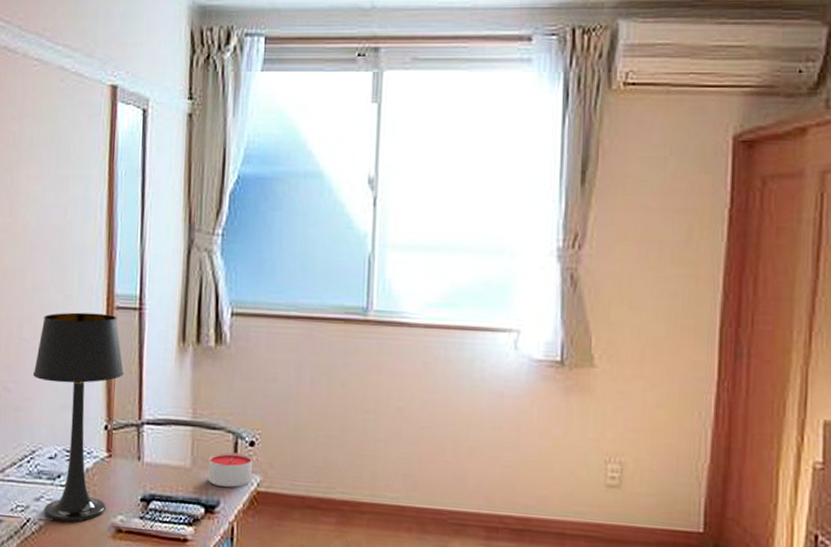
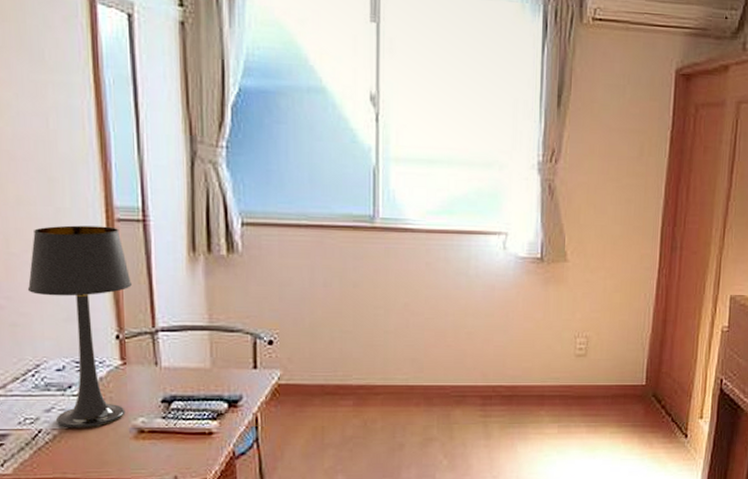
candle: present [208,452,252,487] -> none [228,351,272,382]

